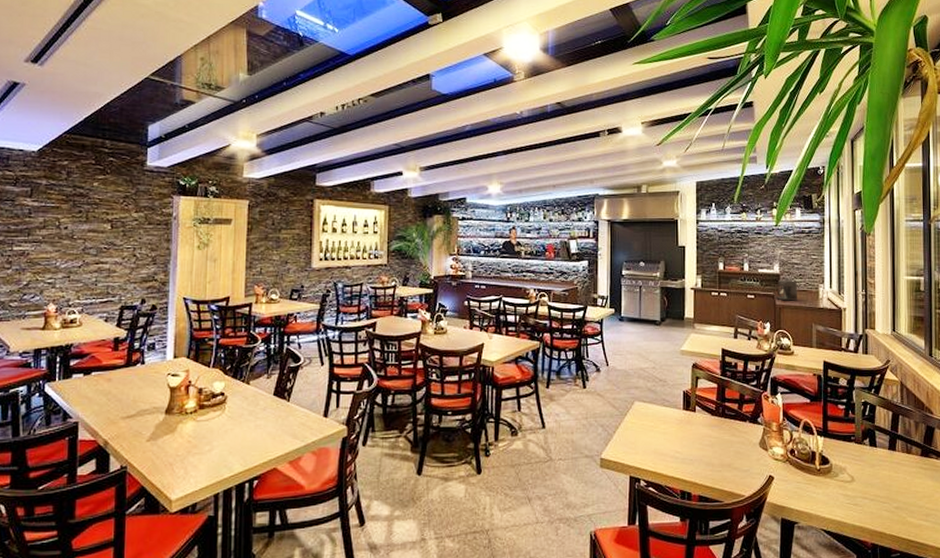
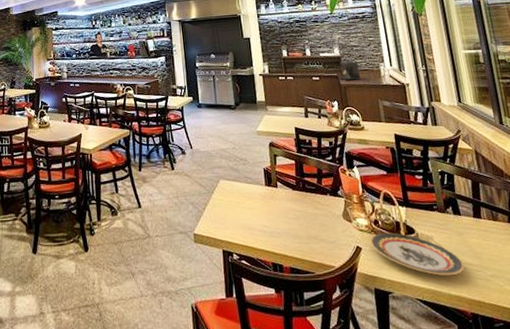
plate: none [784,462,872,507] -> present [370,232,465,276]

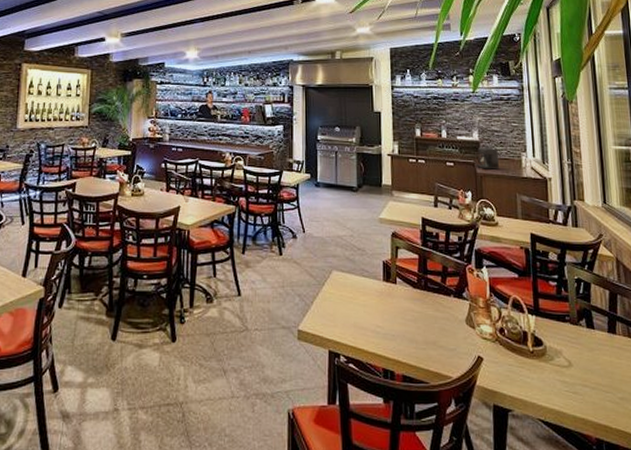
plate: present [370,232,465,276] -> none [494,343,593,395]

